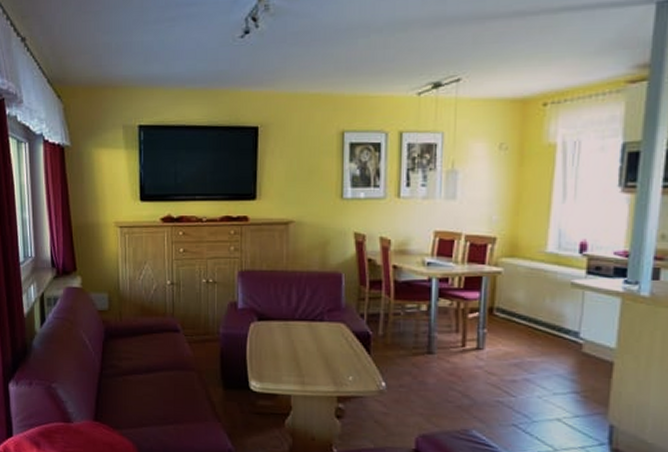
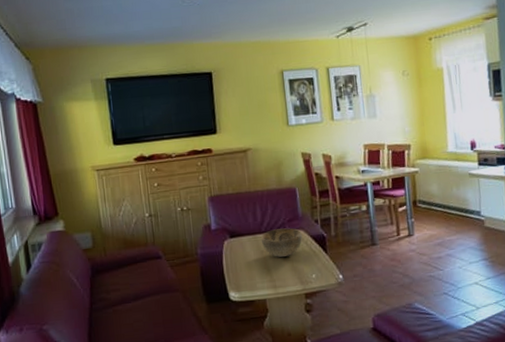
decorative bowl: none [293,318,343,351] -> present [260,228,303,257]

